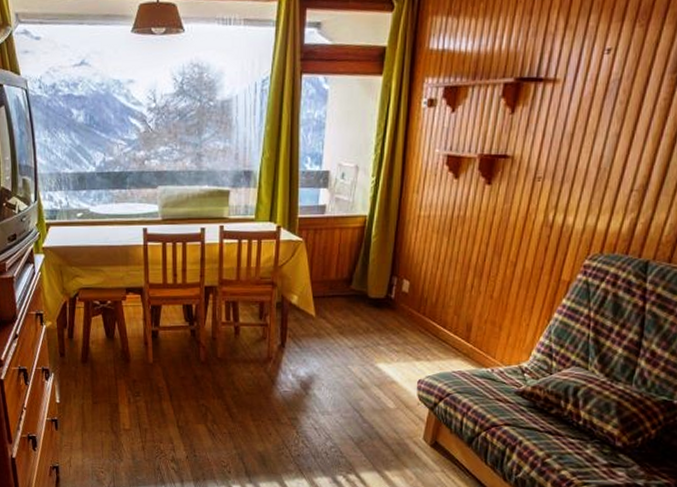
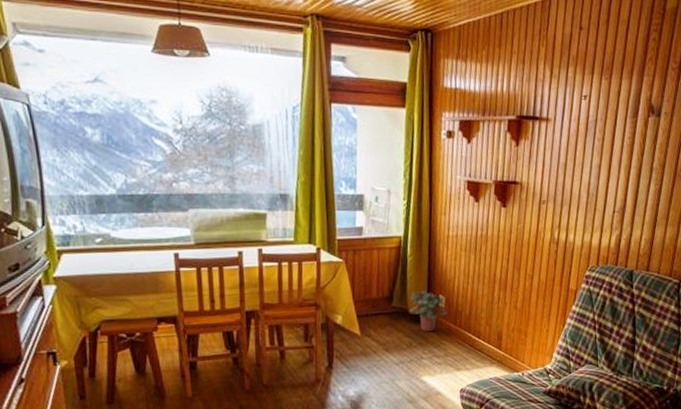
potted plant: none [370,274,411,318] -> present [410,291,447,332]

